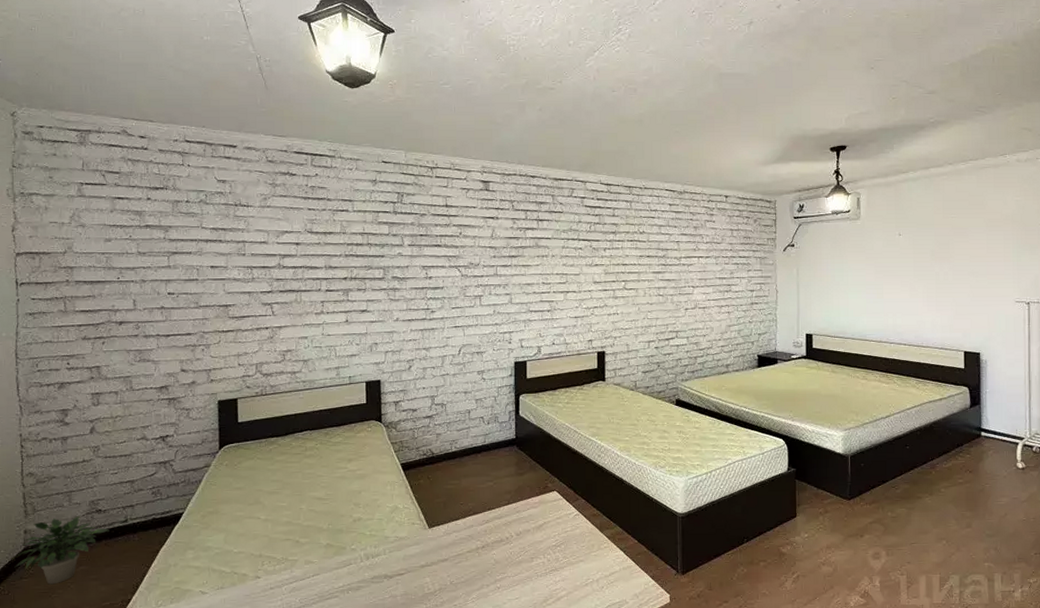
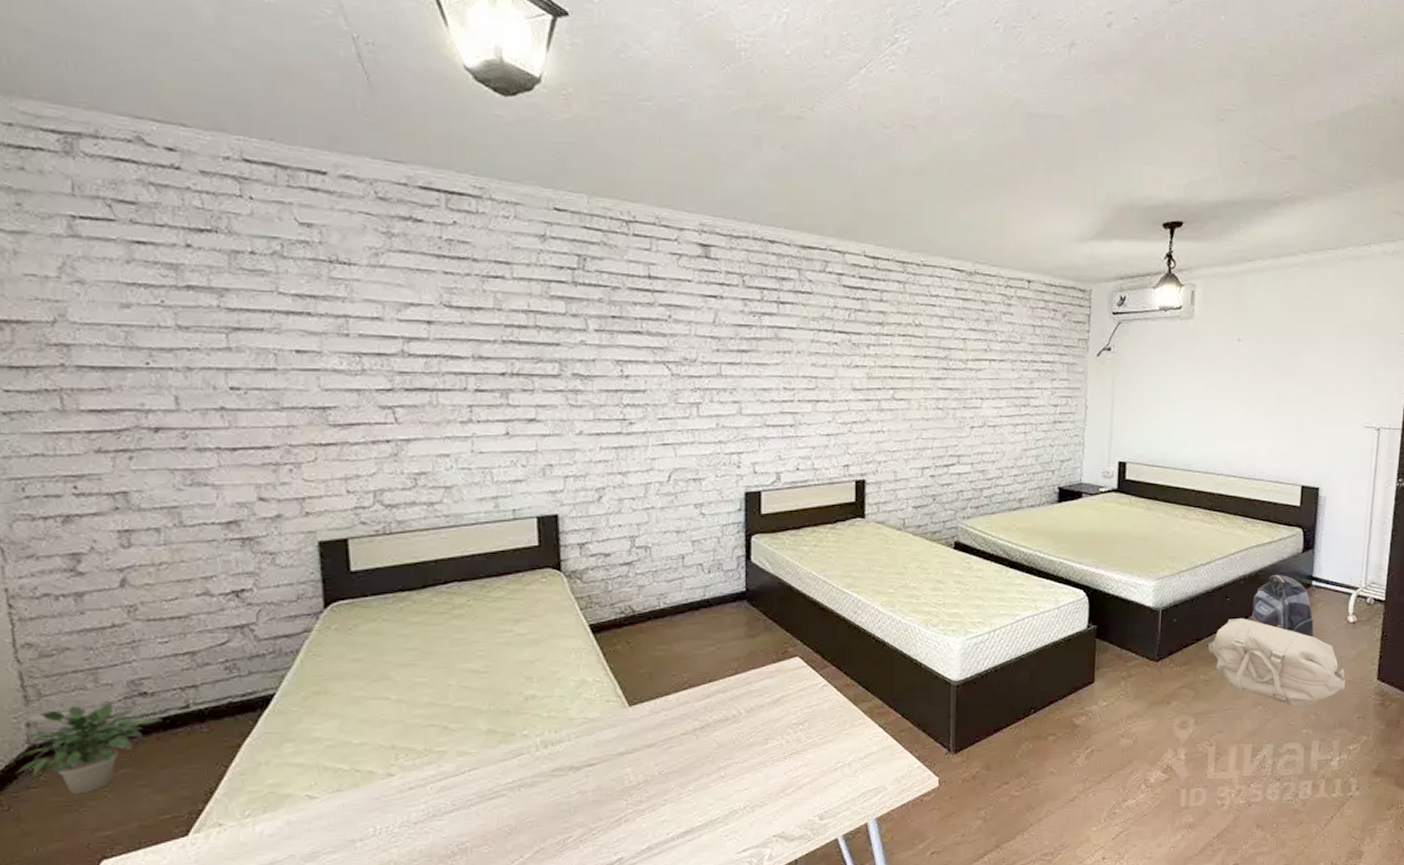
duffel bag: none [893,464,1020,543] -> present [1208,618,1345,707]
backpack: none [930,427,988,481] -> present [1252,575,1315,638]

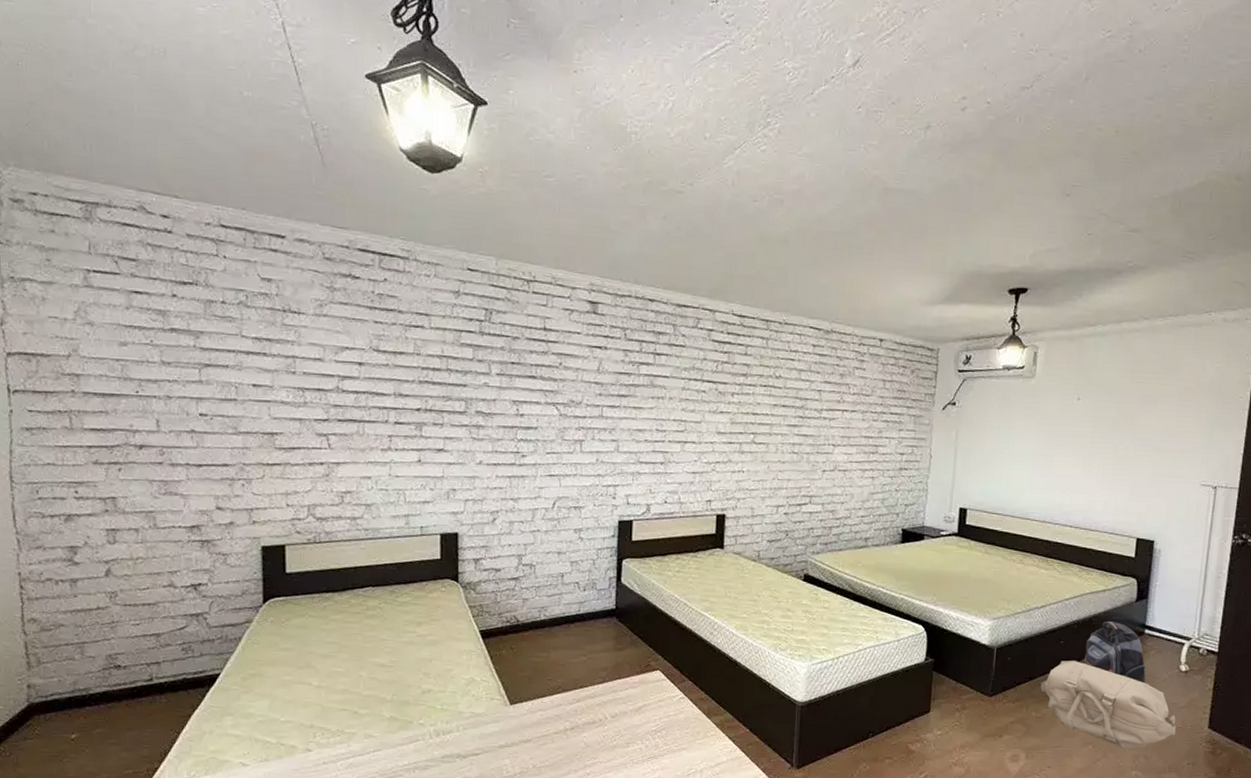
potted plant: present [10,701,162,795] -> none [13,671,131,748]

